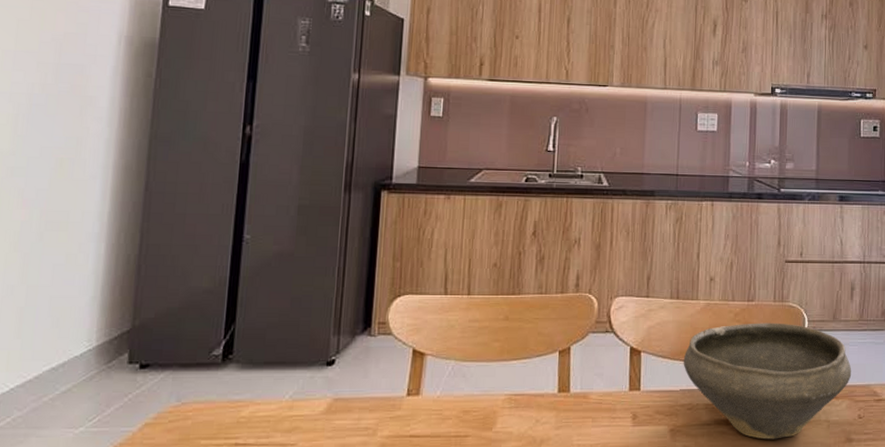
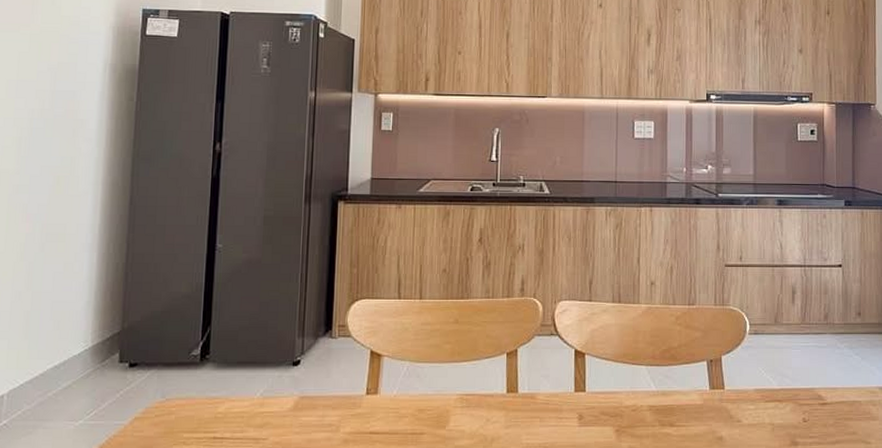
bowl: present [683,323,852,440] -> none [626,326,795,442]

